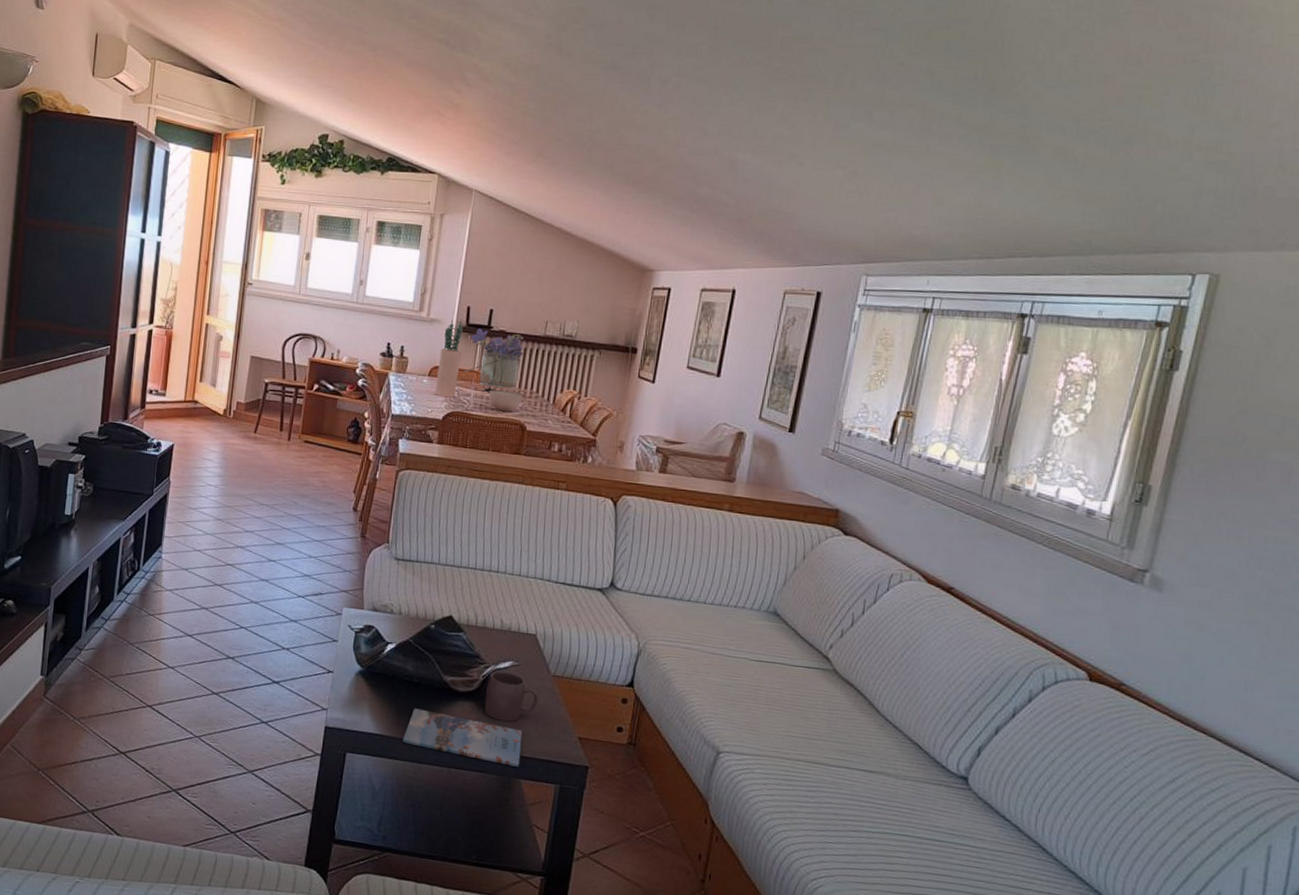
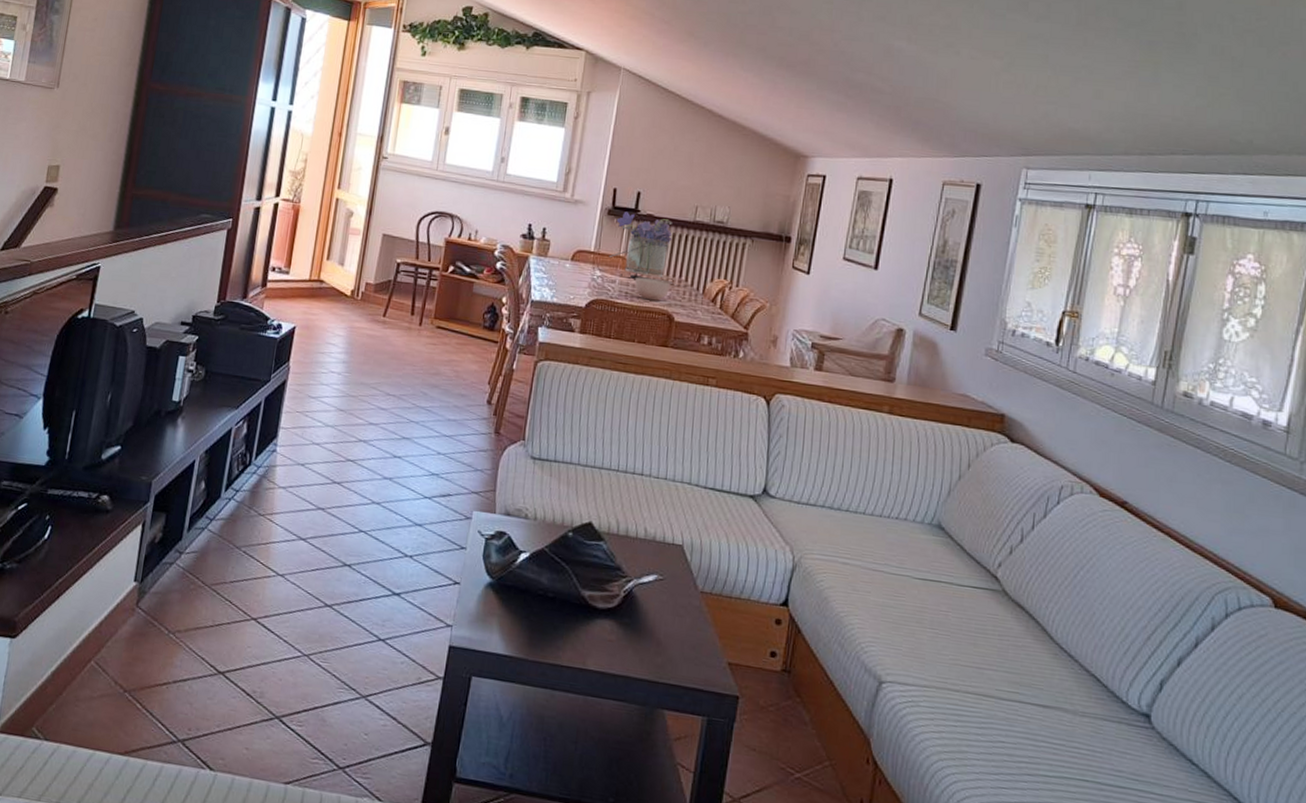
magazine: present [402,708,523,767] -> none [534,626,667,696]
vase: present [435,319,464,398] -> none [578,201,610,285]
mug: present [484,671,538,722] -> none [625,586,685,644]

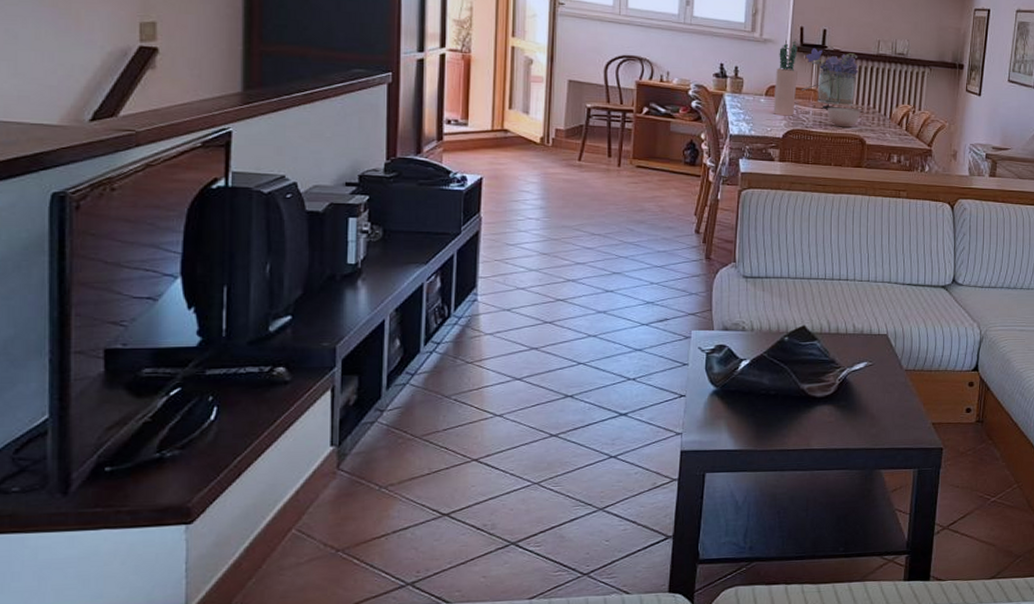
vase: none [578,201,610,285] -> present [773,39,798,116]

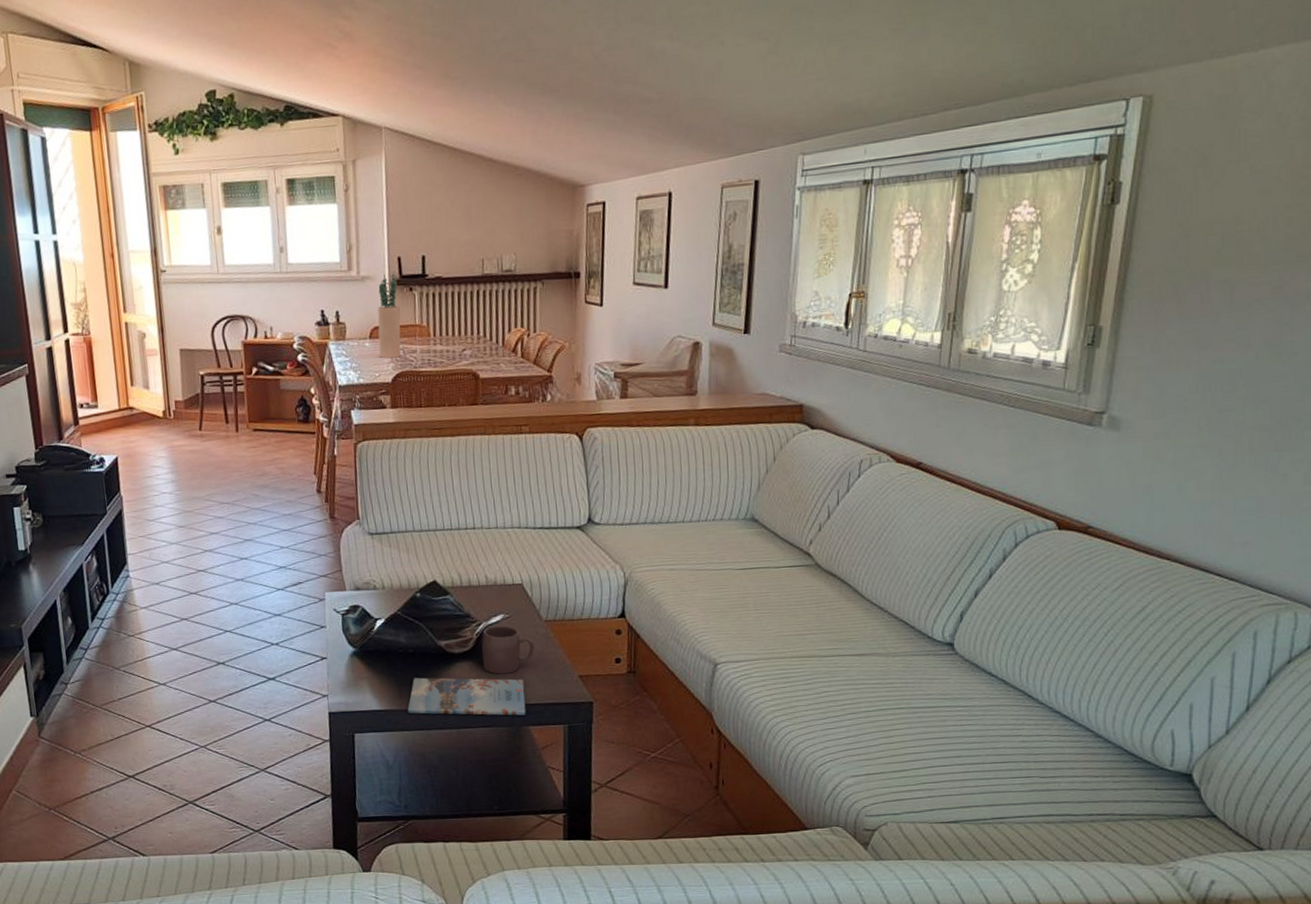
magazine: none [762,419,880,459] -> present [407,677,526,716]
flower bouquet: present [801,48,859,110] -> none [405,278,464,346]
bowl: present [828,107,860,128] -> none [435,340,471,363]
mug: none [842,373,893,419] -> present [481,626,534,675]

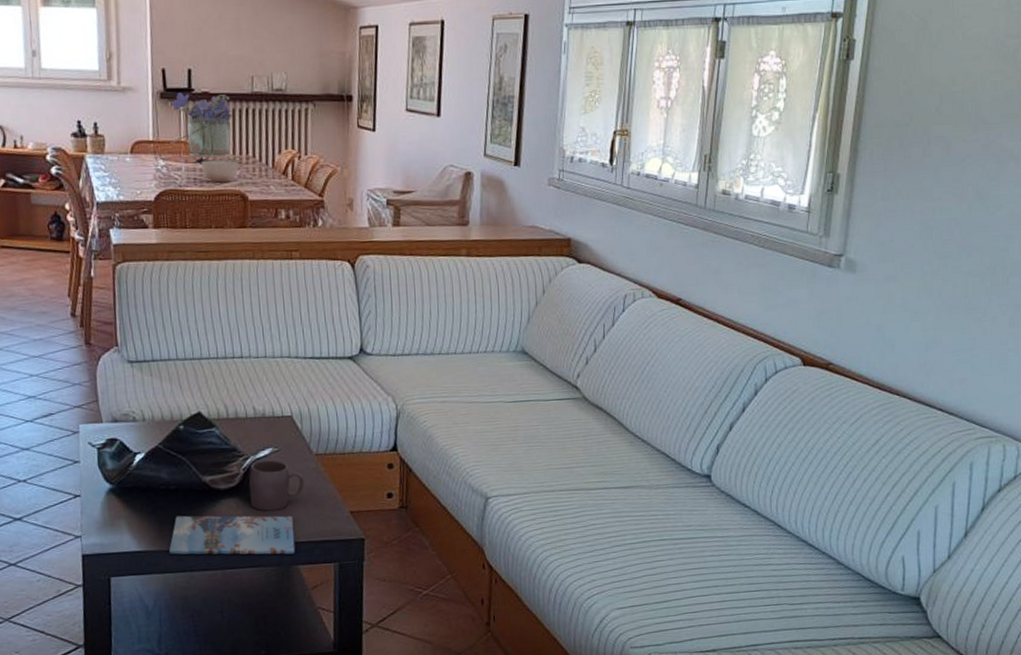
vase: present [377,271,402,359] -> none [139,84,165,176]
flower bouquet: none [405,278,464,346] -> present [169,92,233,164]
bowl: none [435,340,471,363] -> present [201,159,239,183]

